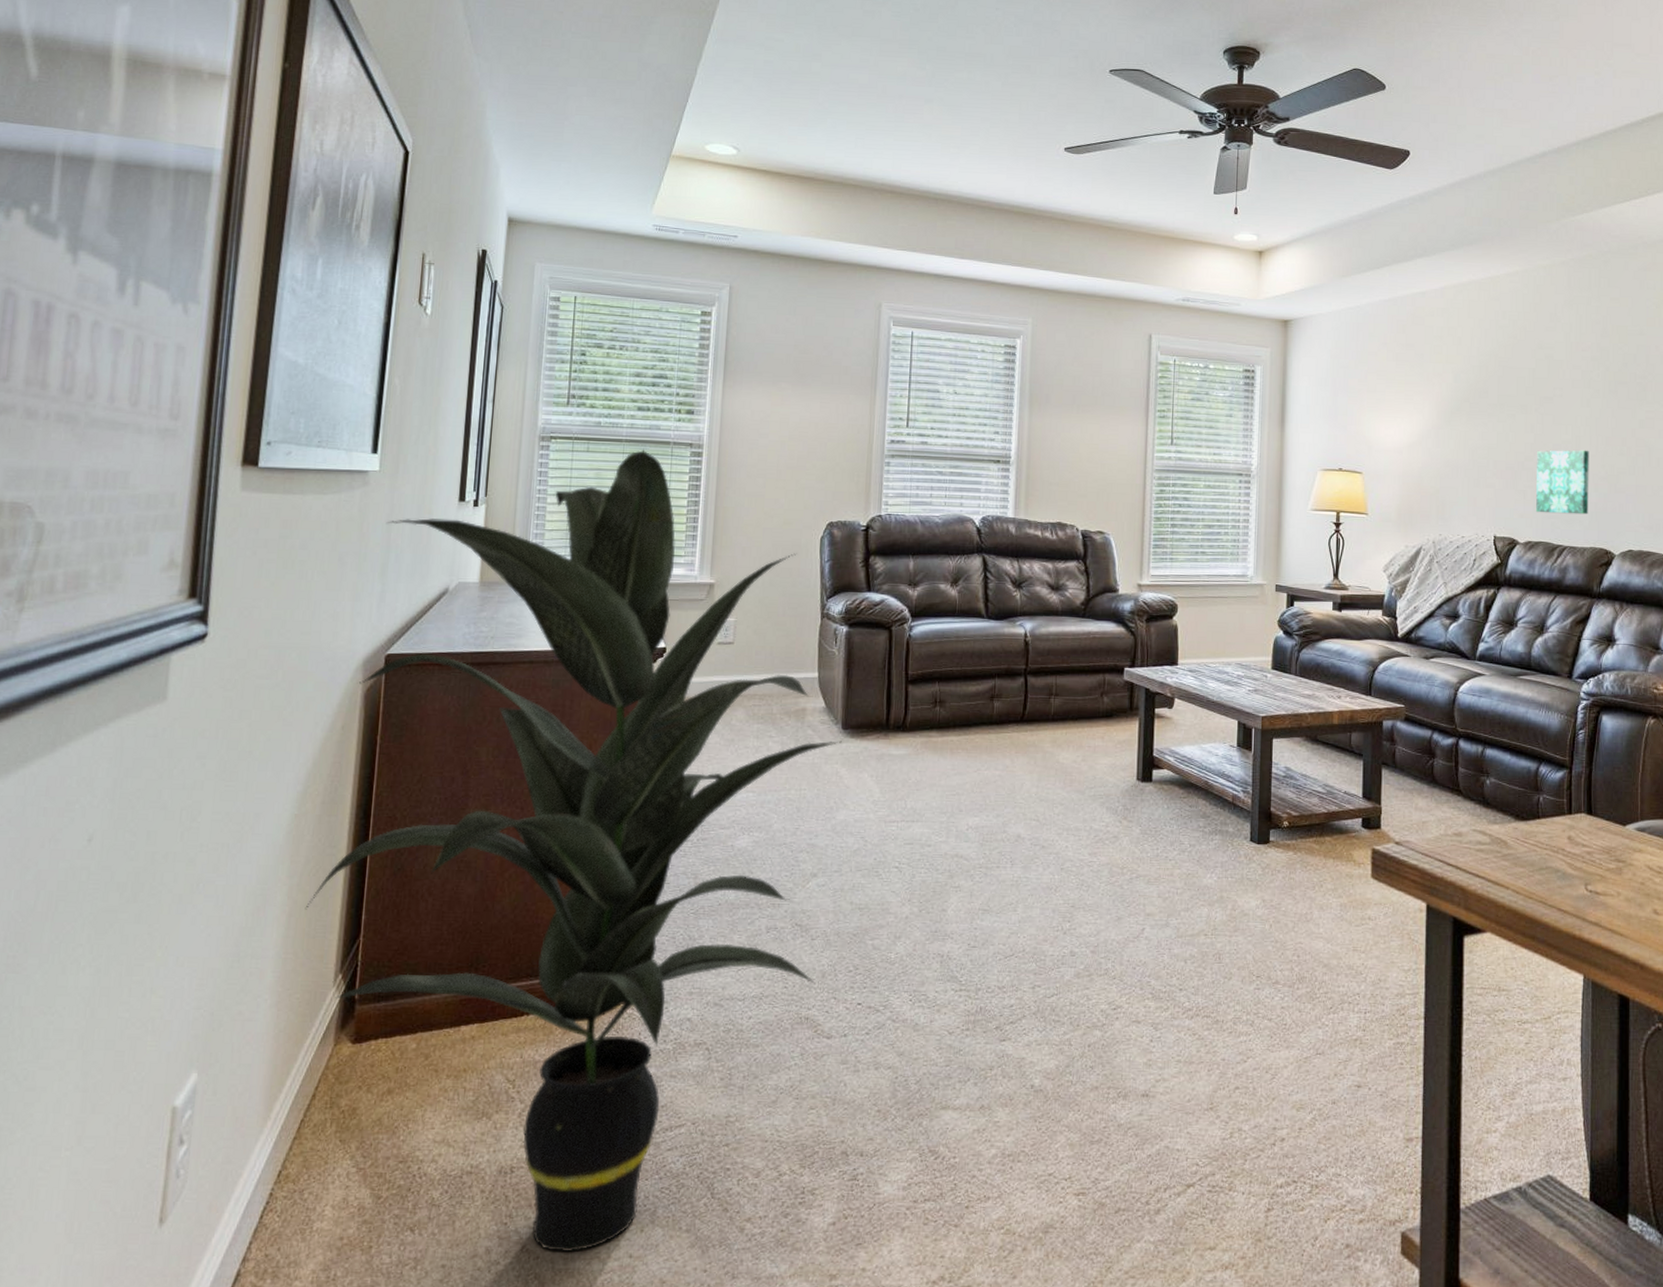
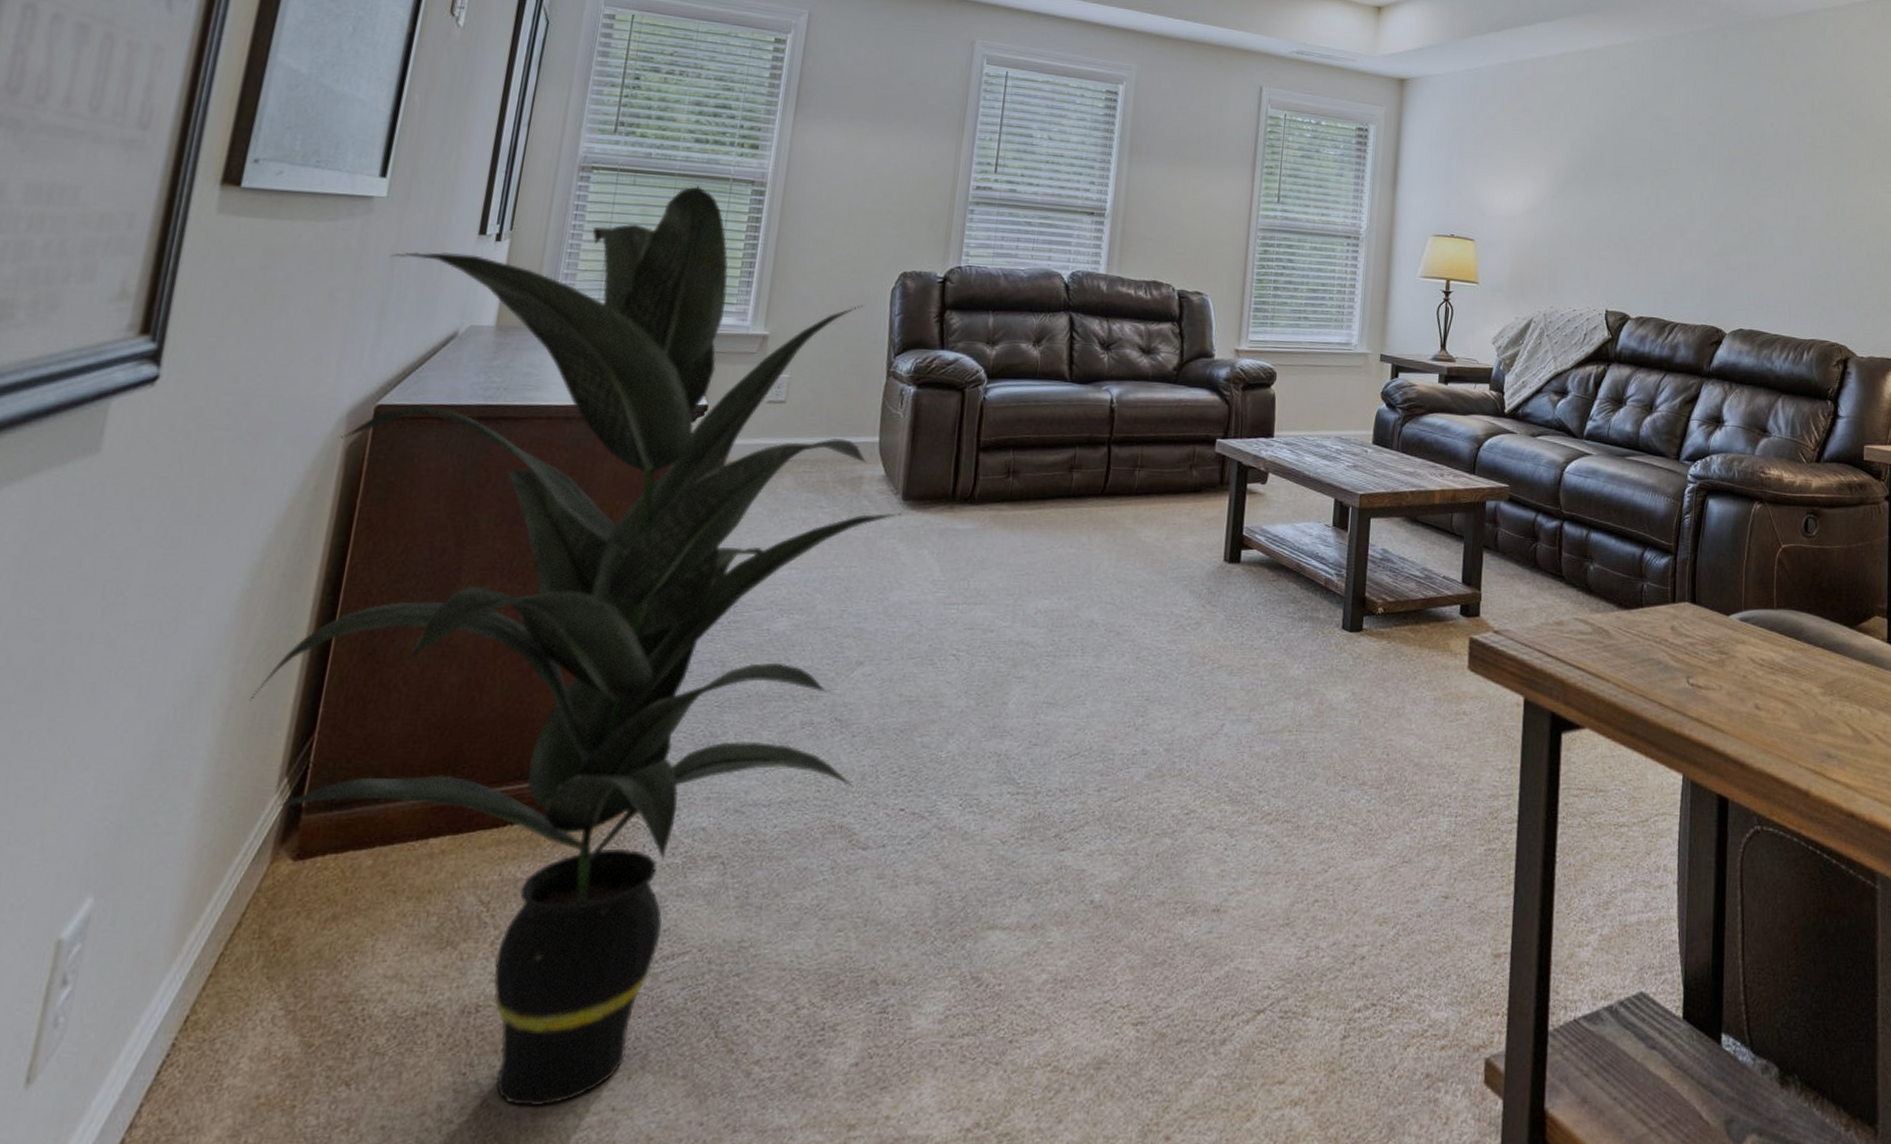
wall art: present [1536,450,1589,515] -> none [1649,224,1703,291]

